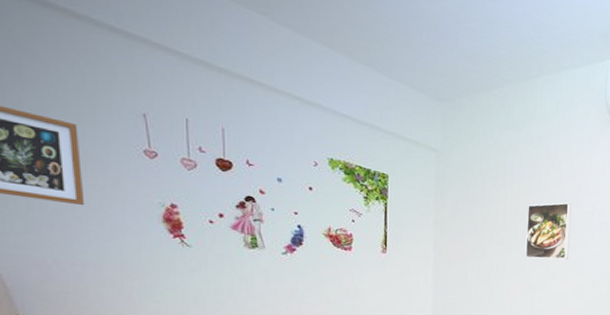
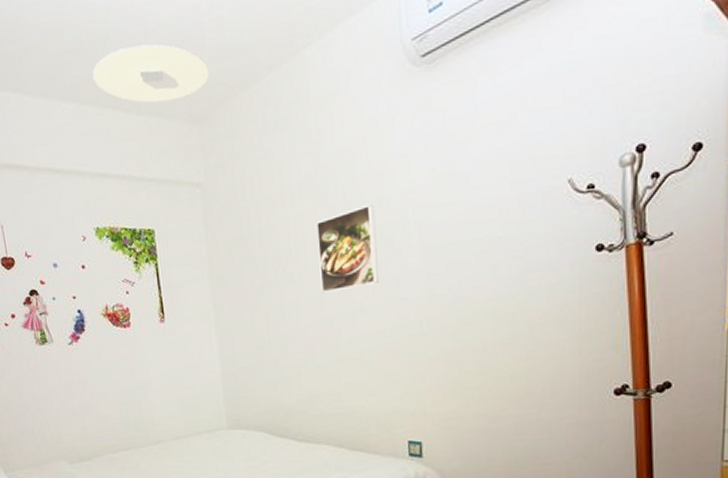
ceiling light: none [349,18,458,79] -> present [92,44,209,104]

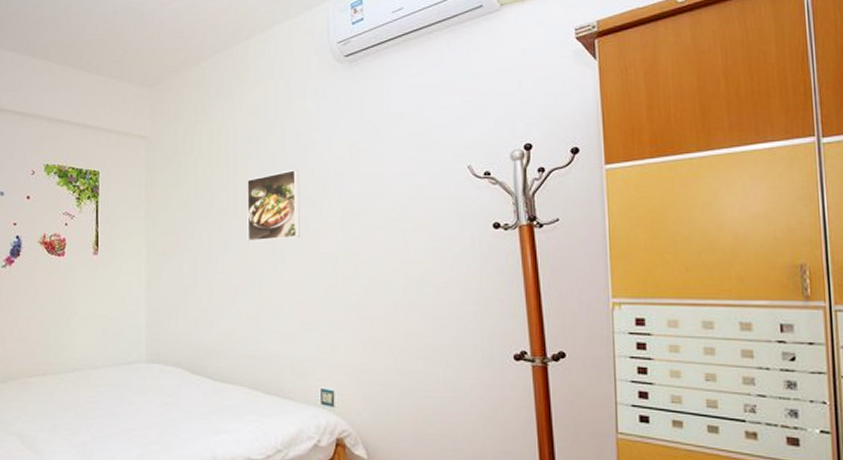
ceiling light: present [92,44,209,104] -> none [63,21,164,68]

